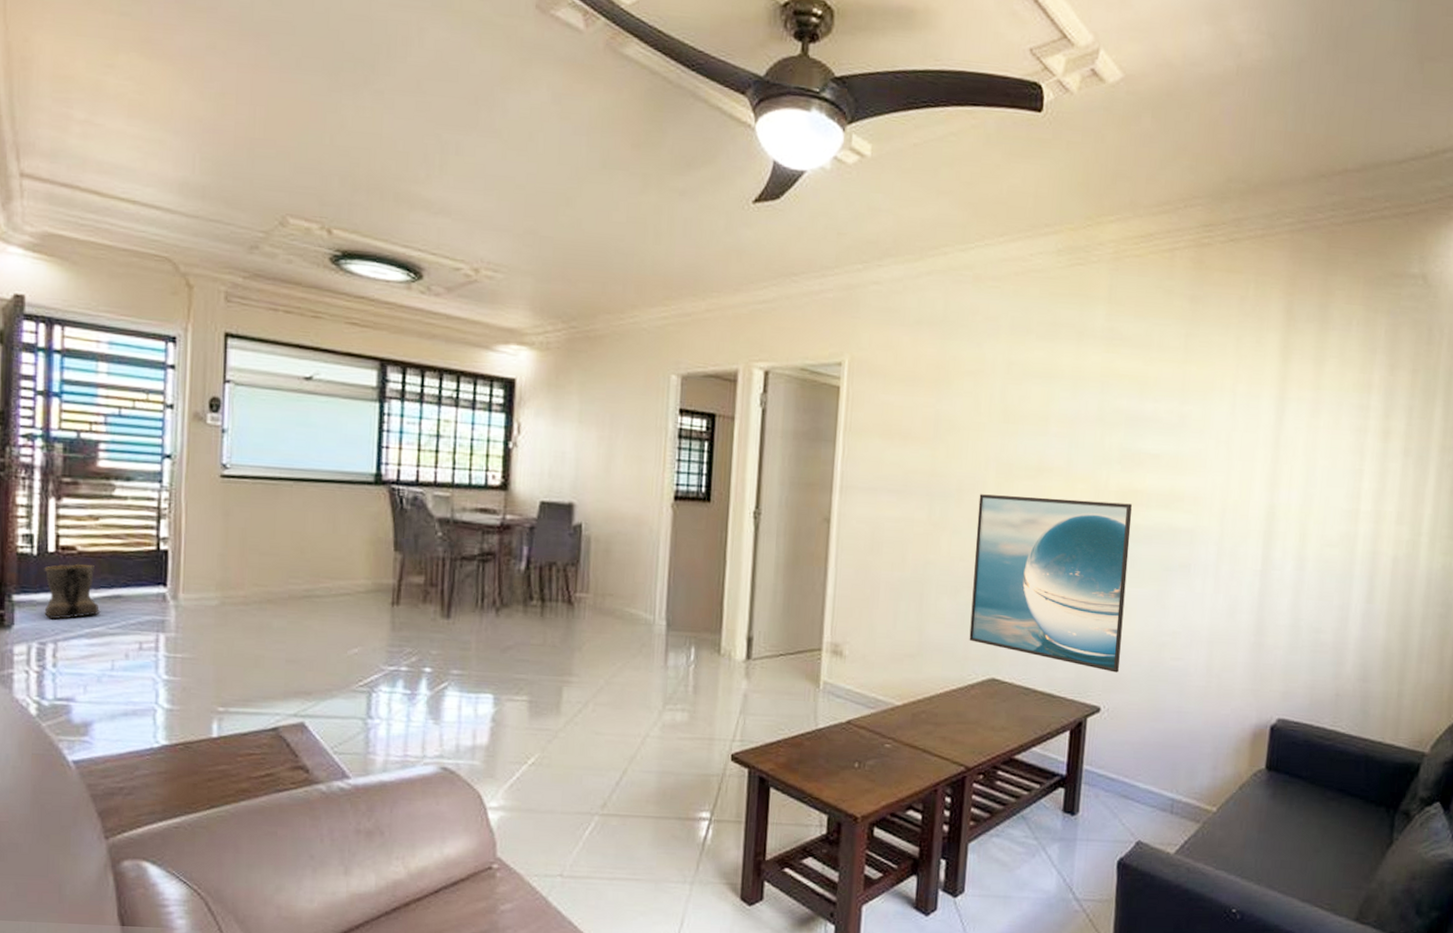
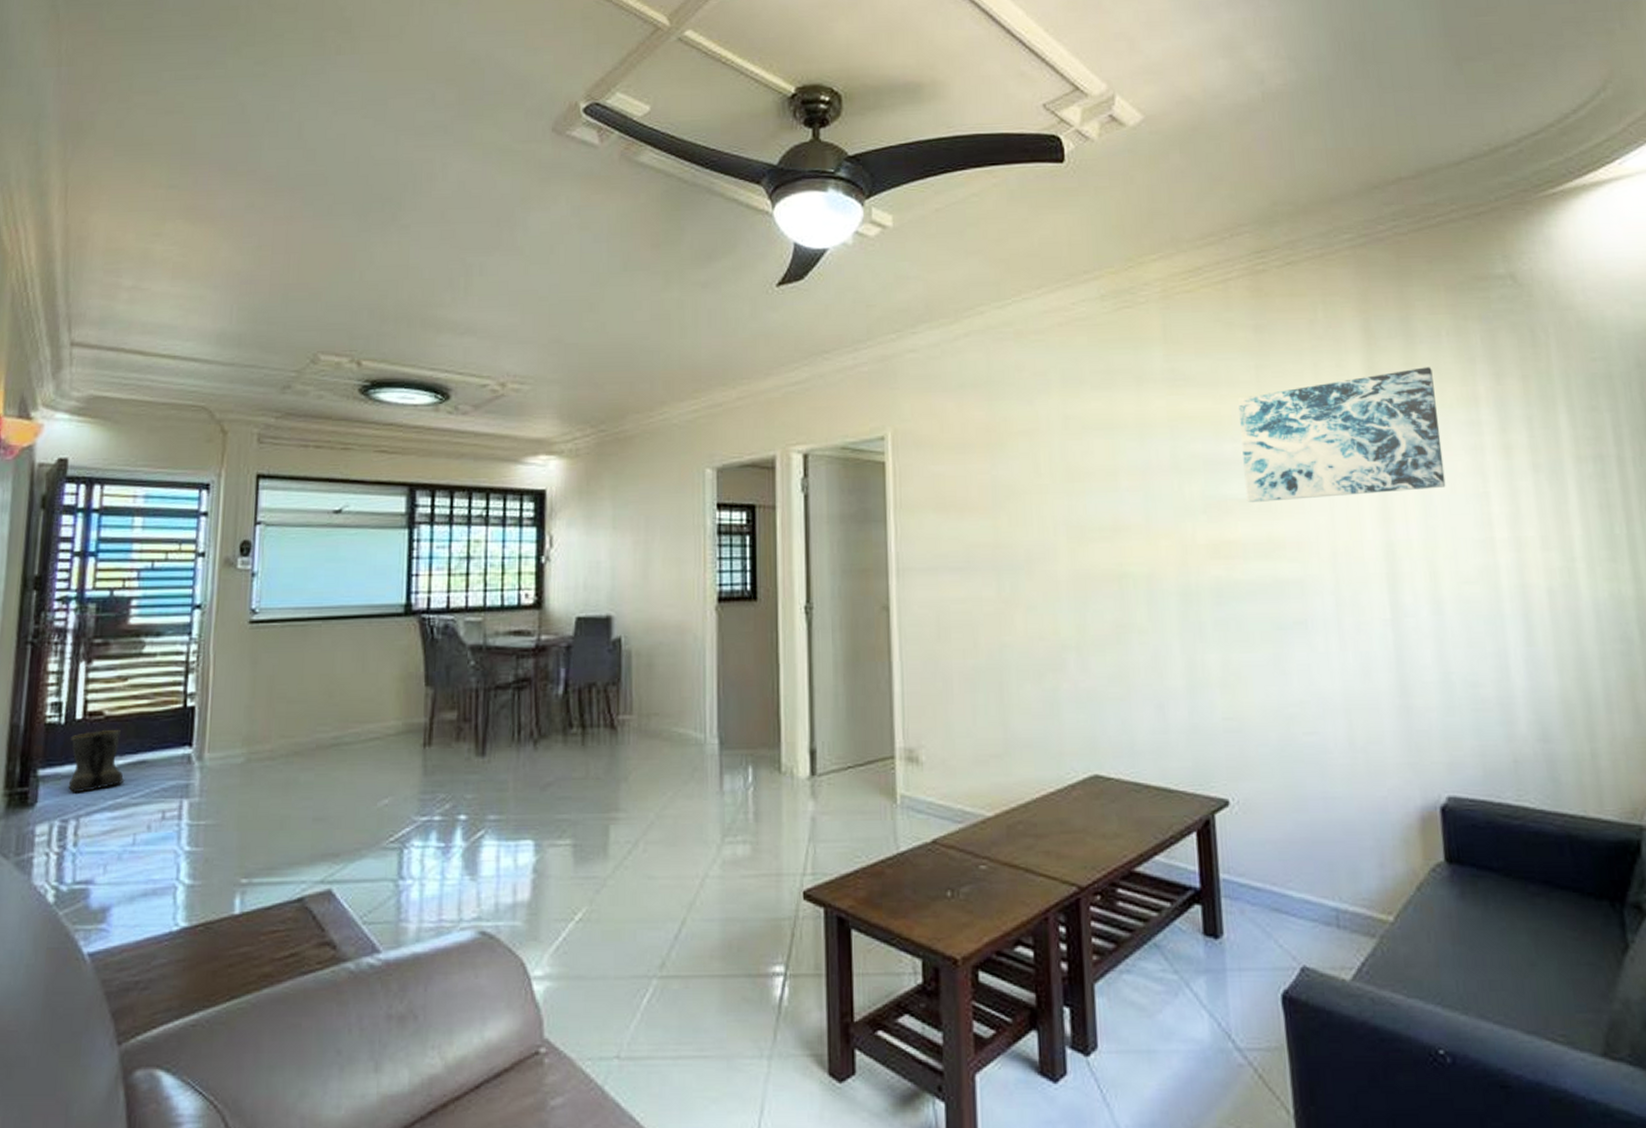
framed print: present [969,494,1132,673] -> none [1052,557,1244,756]
wall art: none [1157,352,1338,462] -> present [1238,367,1446,502]

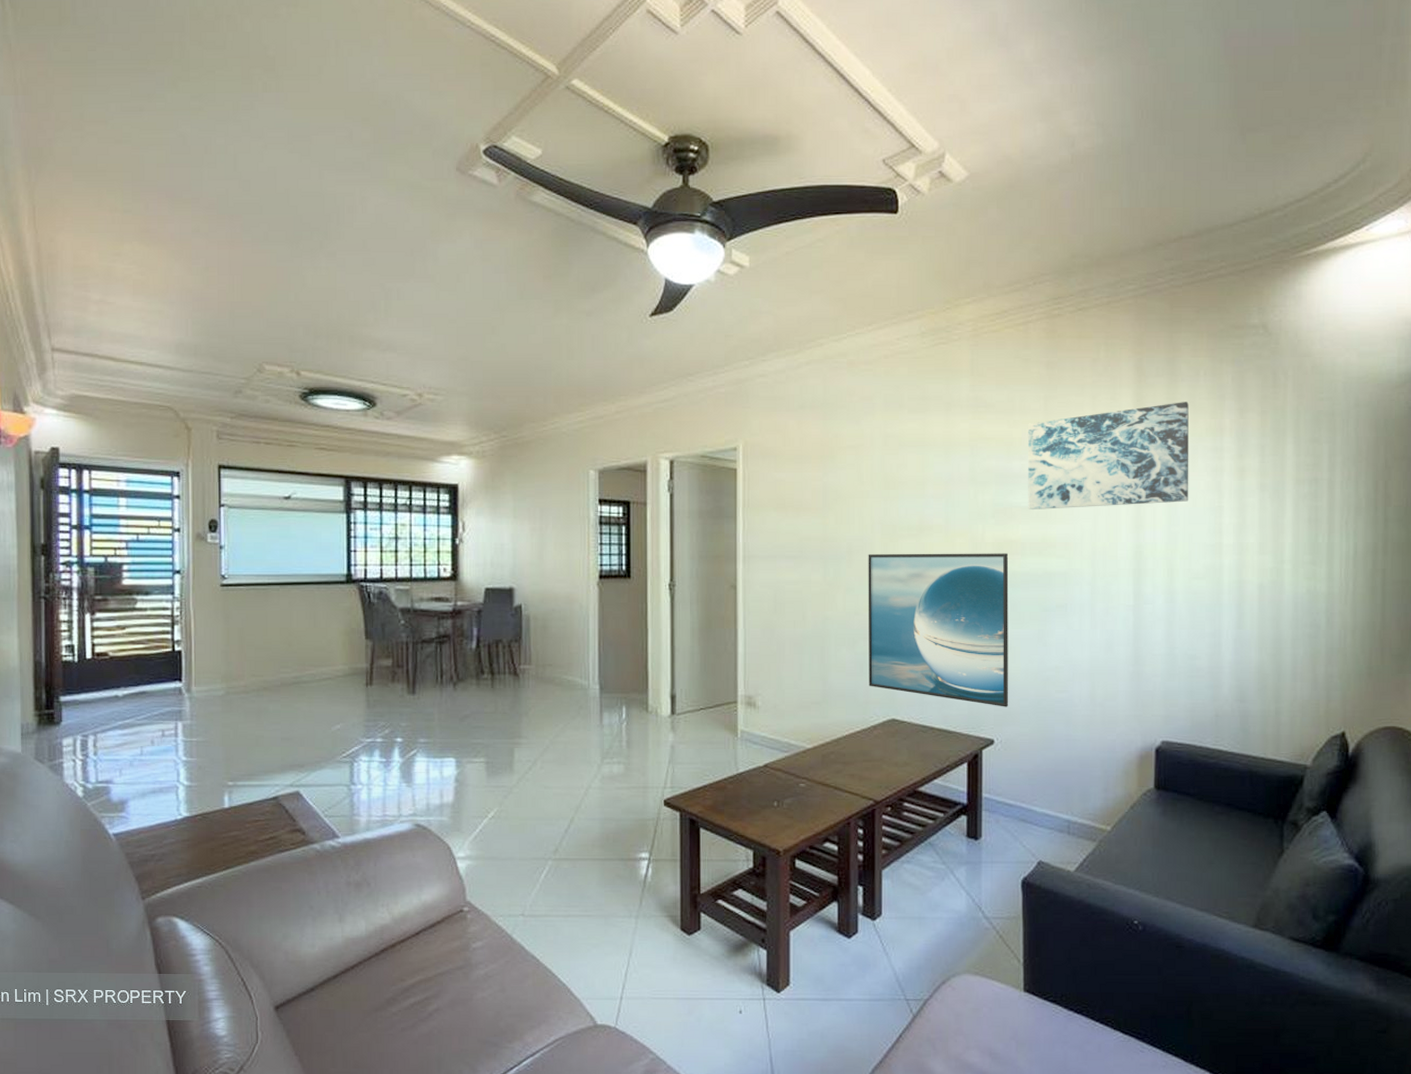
boots: present [68,730,125,793] -> none [84,668,130,715]
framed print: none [1052,557,1244,756] -> present [868,553,1009,707]

